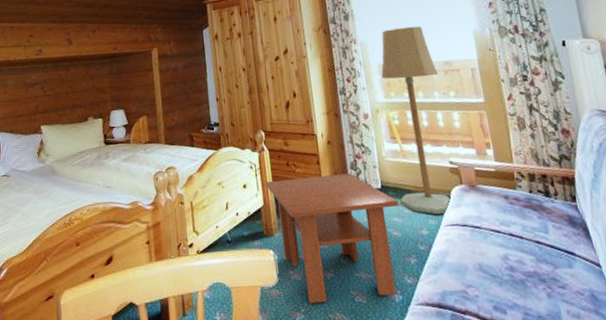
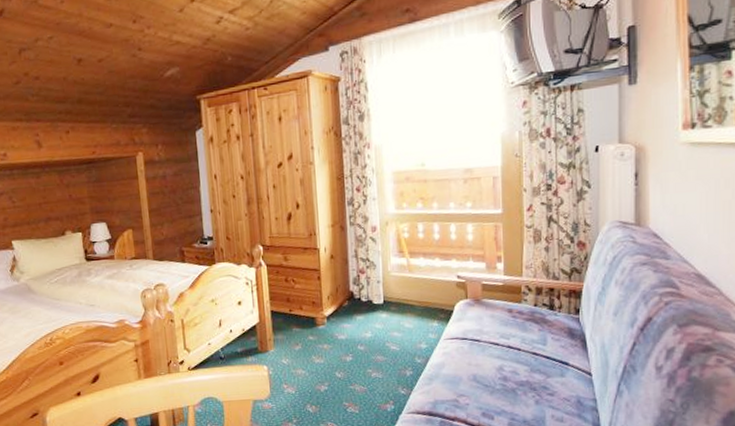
coffee table: present [265,173,399,304] -> none [261,289,400,415]
floor lamp: present [381,26,452,215] -> none [395,128,457,329]

